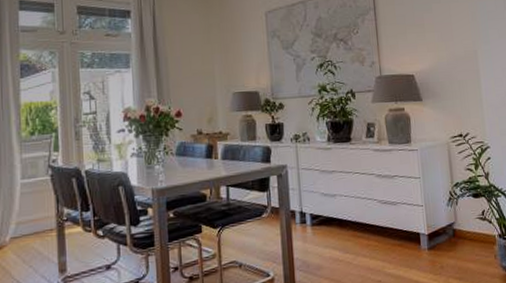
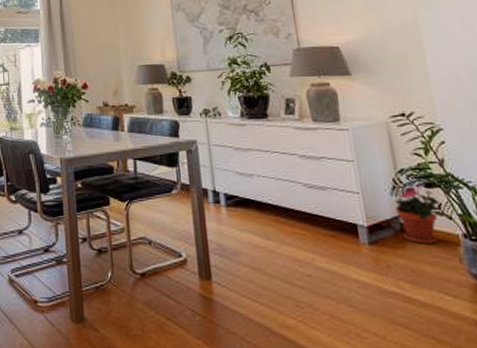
potted plant: none [450,195,484,246] -> present [395,184,440,244]

